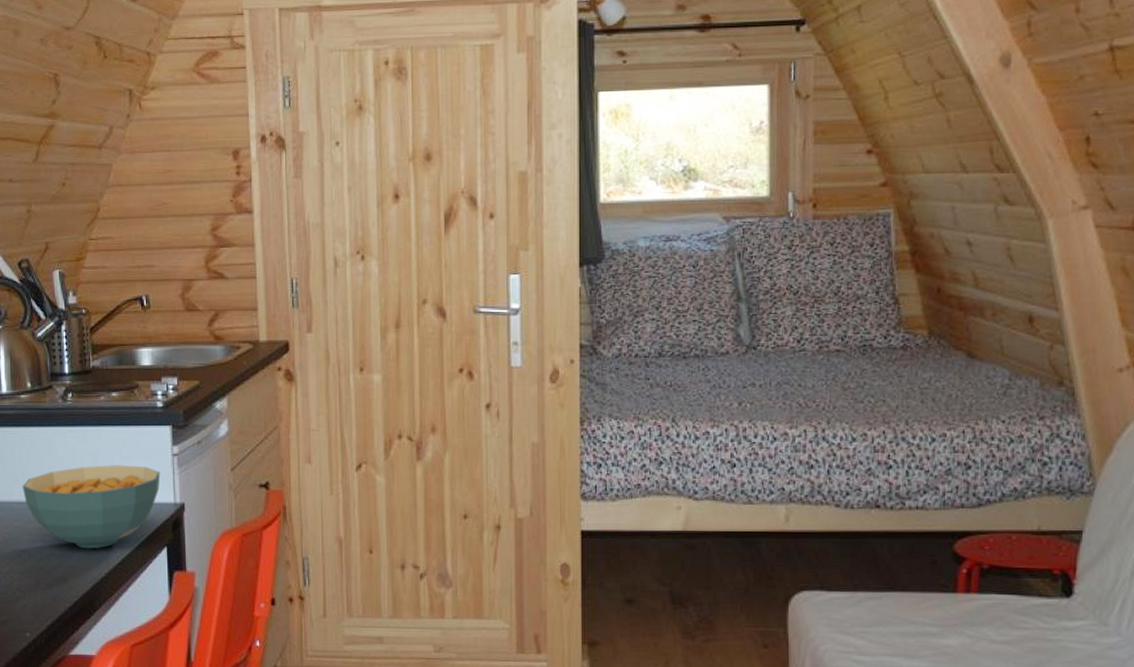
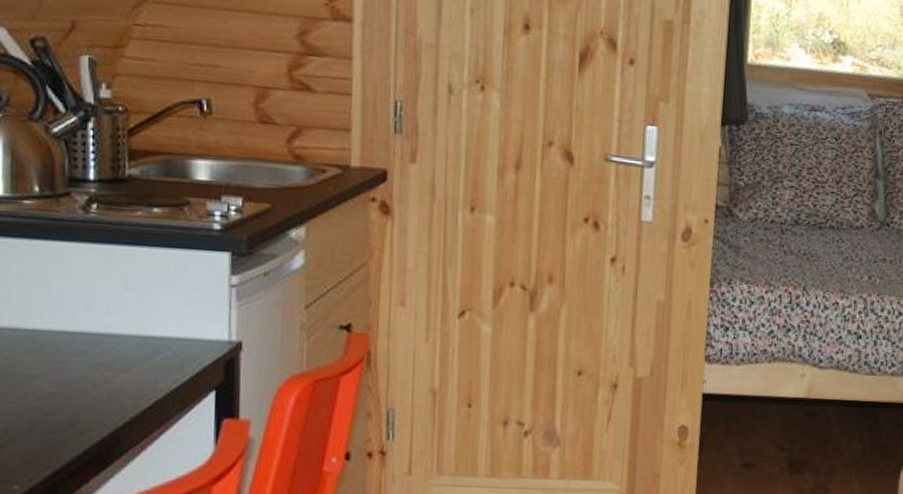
cereal bowl: present [22,465,160,549] -> none [18,291,213,389]

